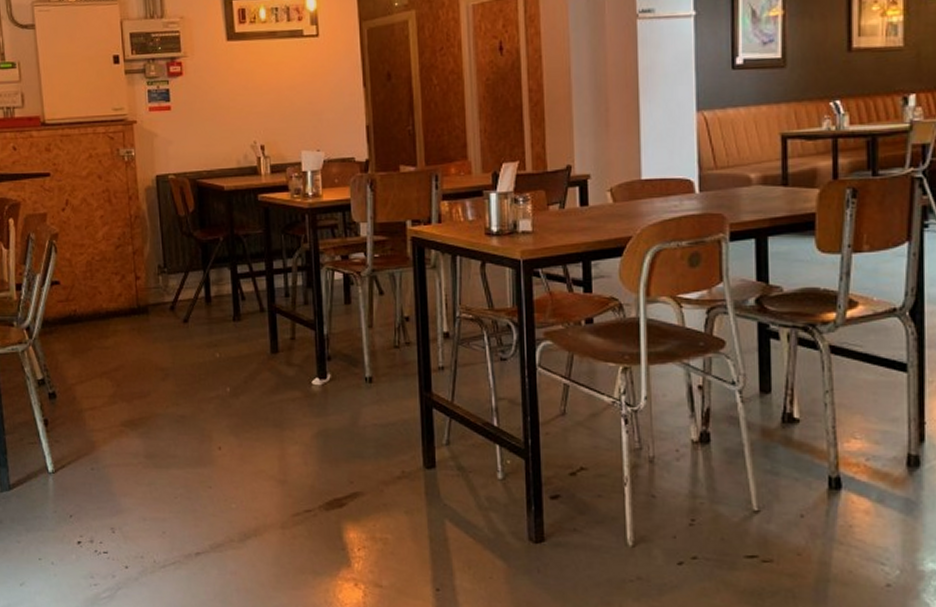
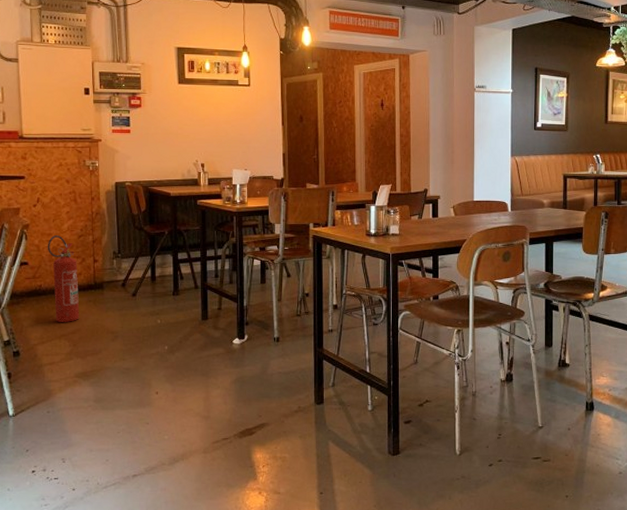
fire extinguisher: none [80,246,123,356] -> present [47,235,80,322]

